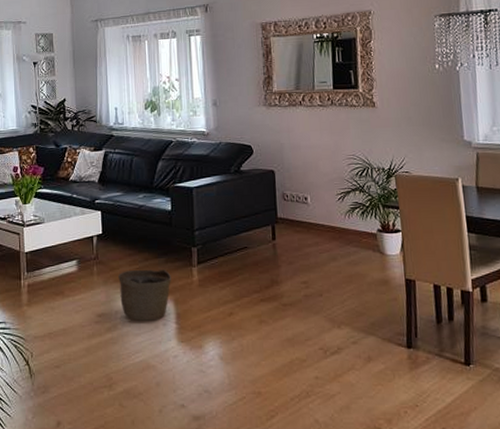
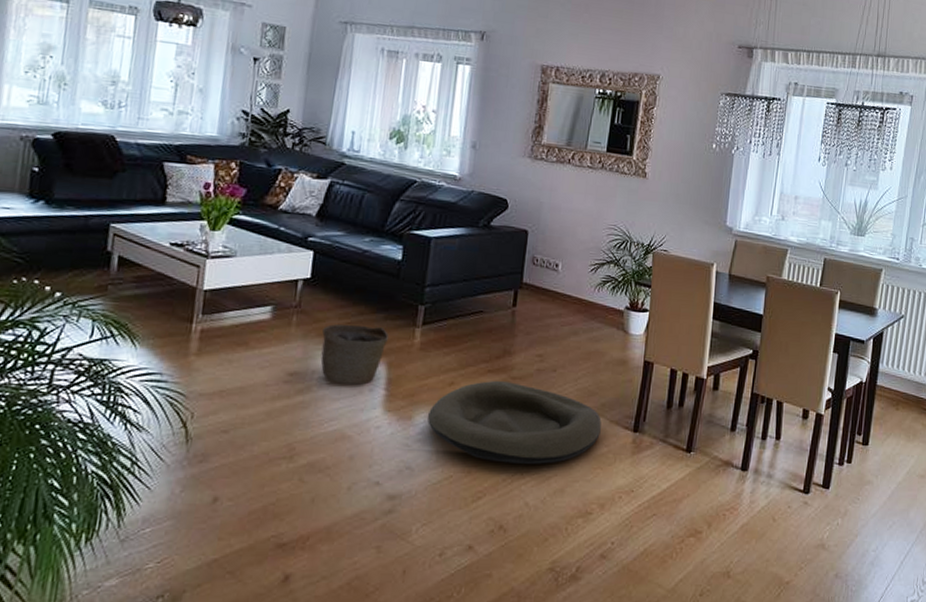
dog bed: none [215,308,375,383] -> present [427,380,602,464]

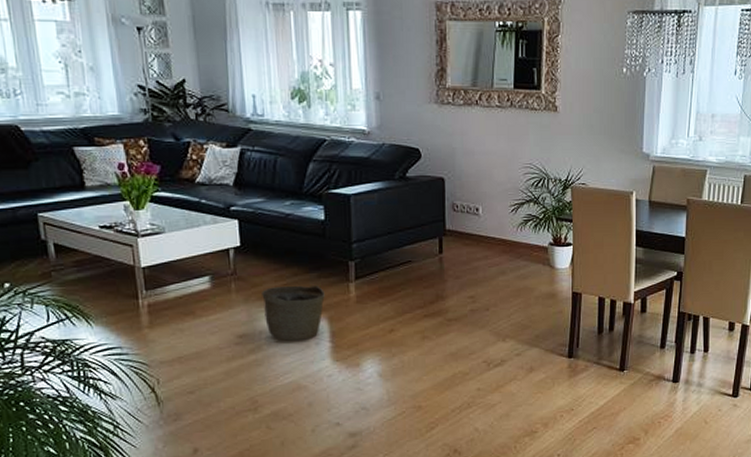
dog bed: present [427,380,602,464] -> none [374,323,537,396]

